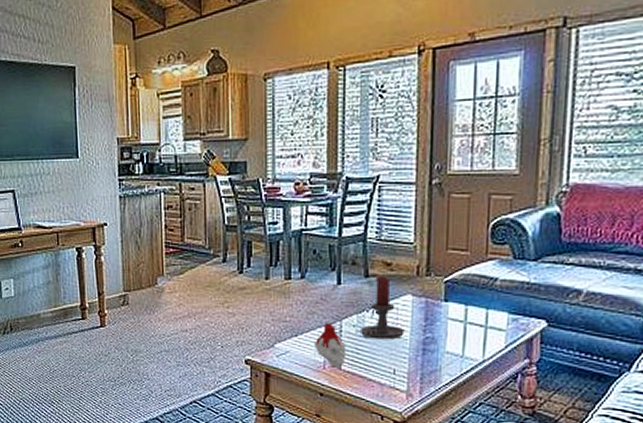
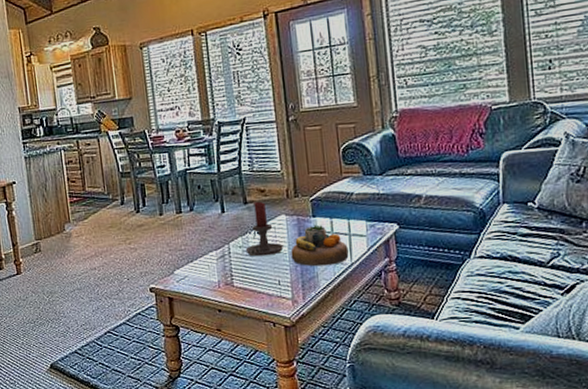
candle: present [314,322,347,368] -> none [208,246,237,286]
decorative bowl: none [412,310,482,360] -> present [290,224,349,267]

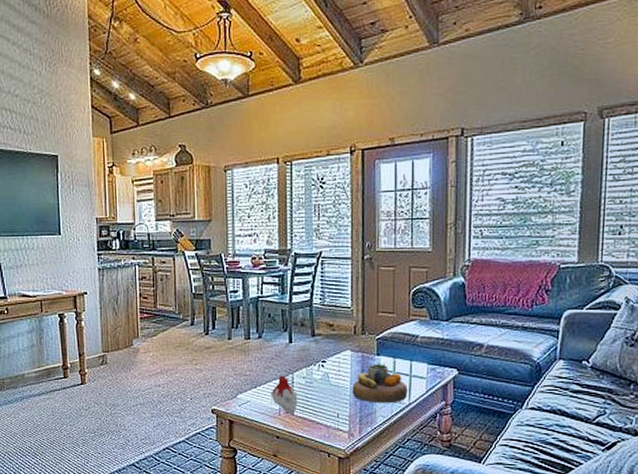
candle: none [208,246,237,286] -> present [271,375,298,414]
candle holder: present [245,201,283,257] -> none [308,335,345,389]

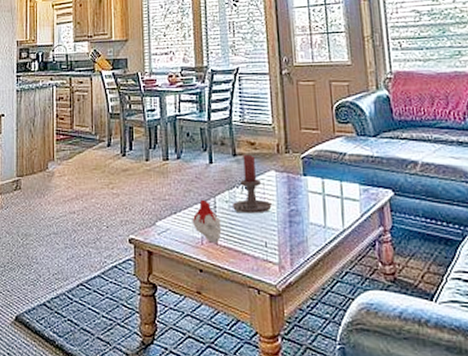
candle holder: none [308,335,345,389] -> present [232,154,272,214]
decorative bowl: present [352,363,408,403] -> none [279,184,341,230]

